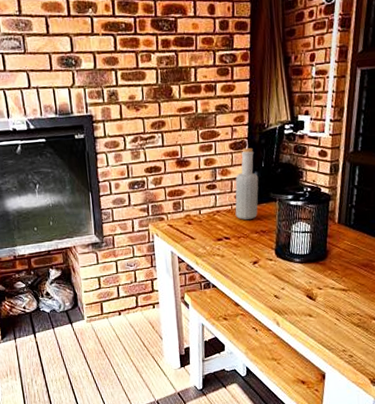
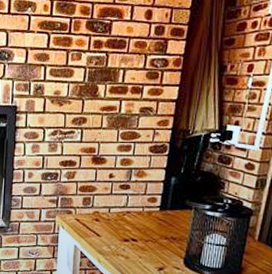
bottle: present [235,147,259,220] -> none [146,152,176,225]

